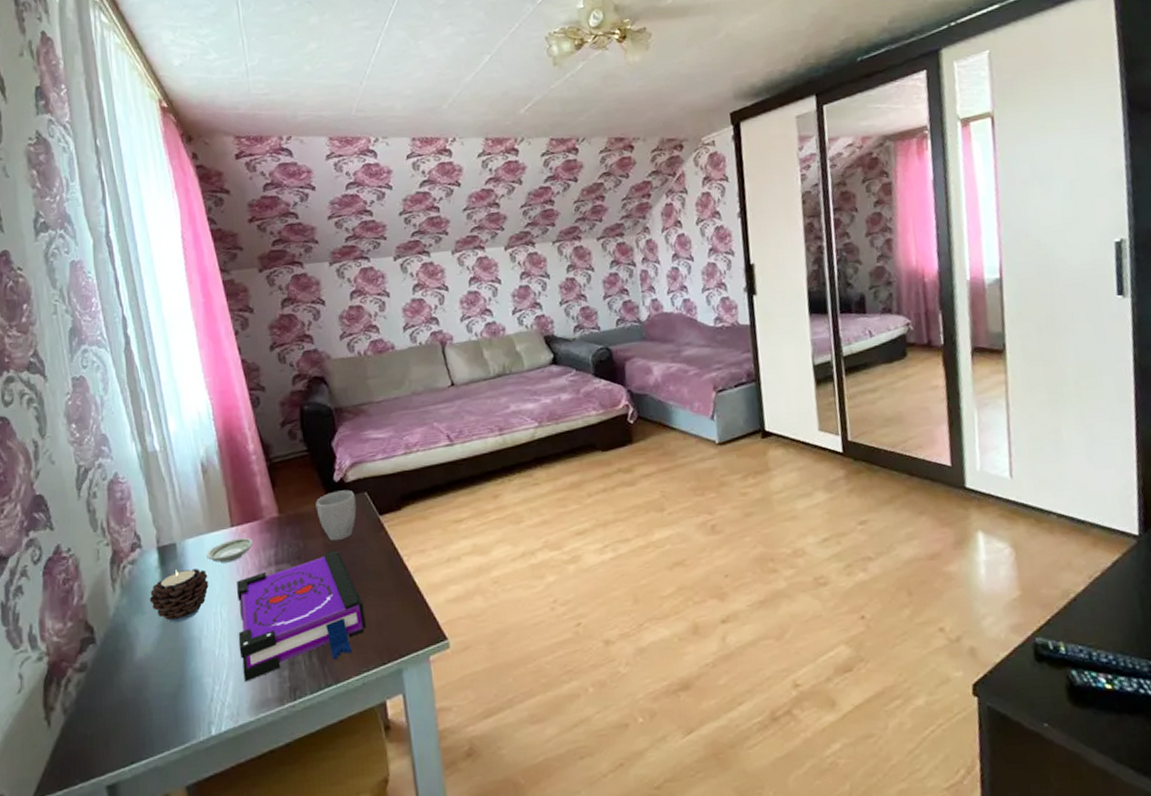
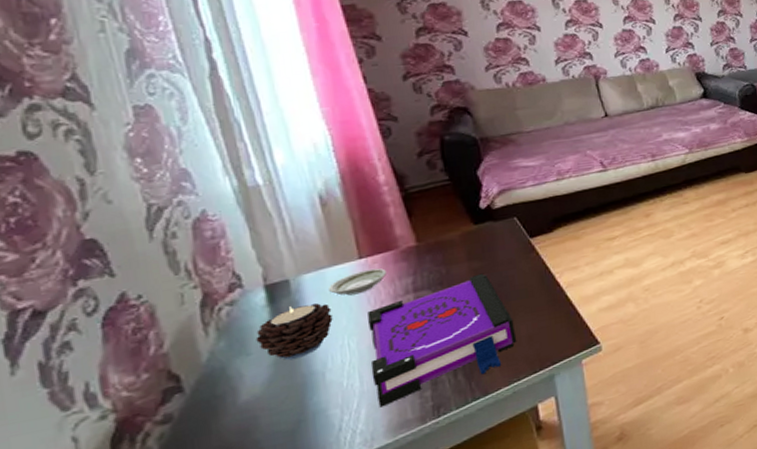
mug: present [315,490,357,542] -> none [459,216,506,265]

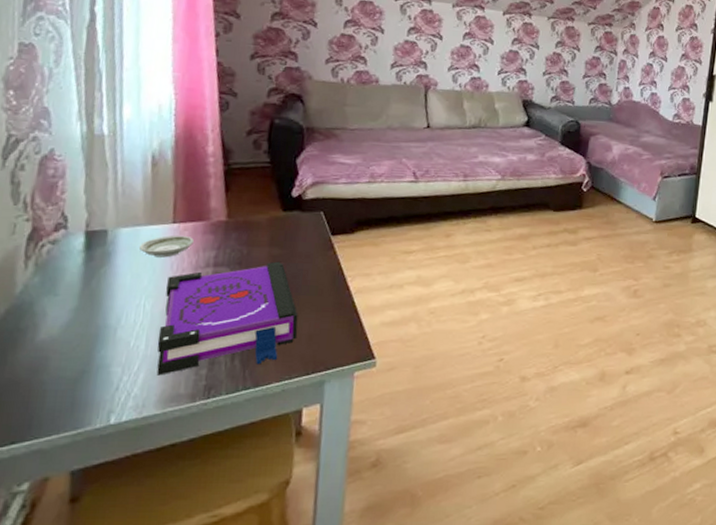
candle: present [255,303,333,360] -> none [65,256,138,309]

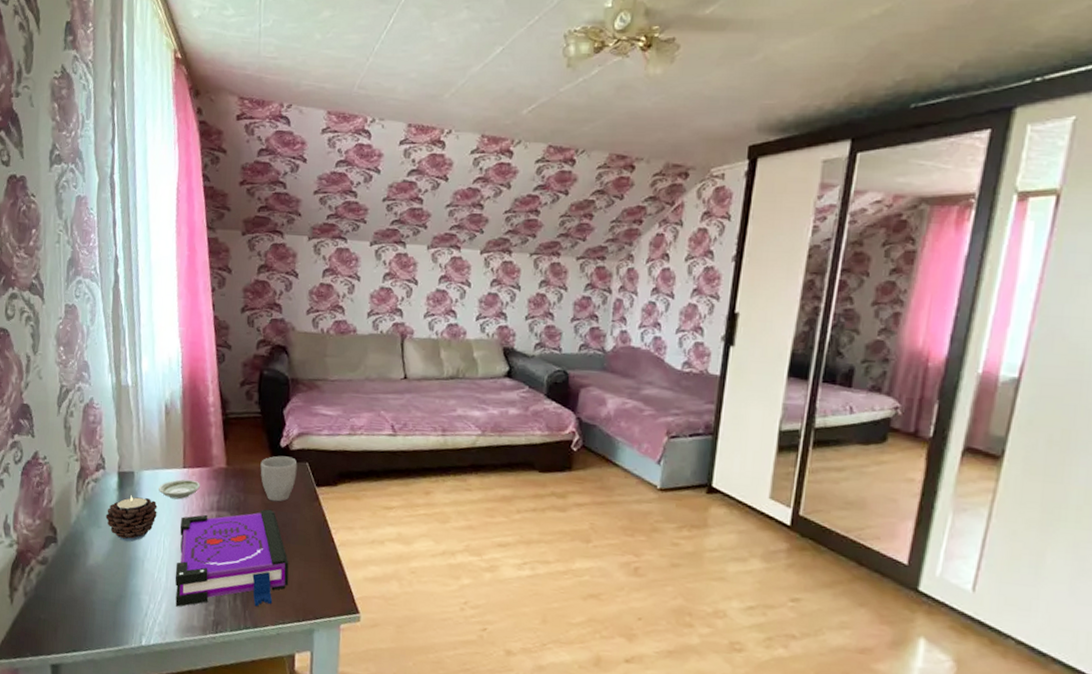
candle: none [65,256,138,309] -> present [105,495,158,542]
mug: none [267,205,311,253] -> present [260,455,298,502]

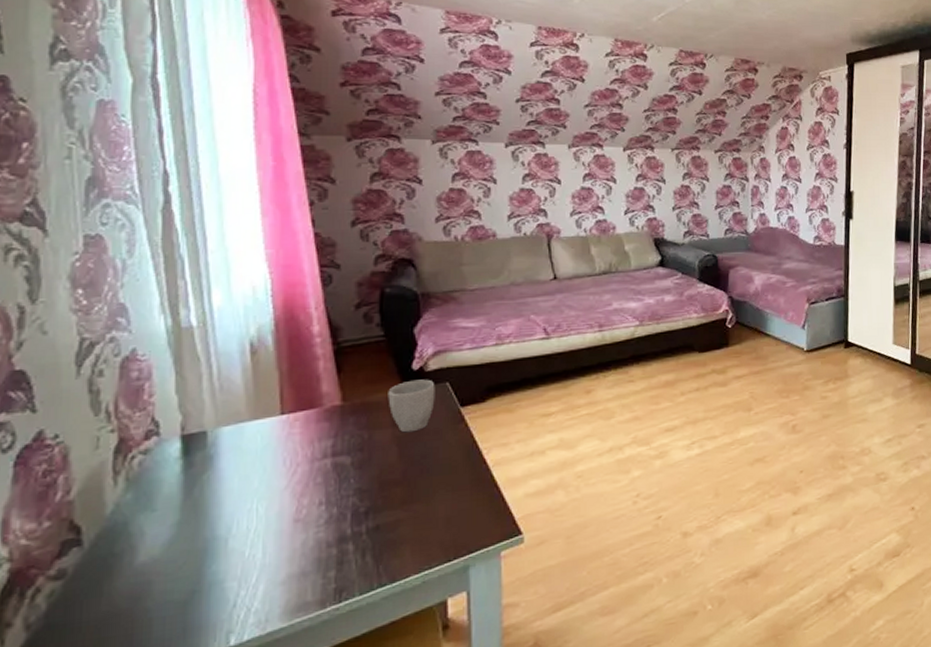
candle: present [105,495,158,542] -> none [163,460,245,521]
saucer: present [158,479,200,500] -> none [244,426,306,455]
board game: present [175,509,289,607] -> none [276,442,434,585]

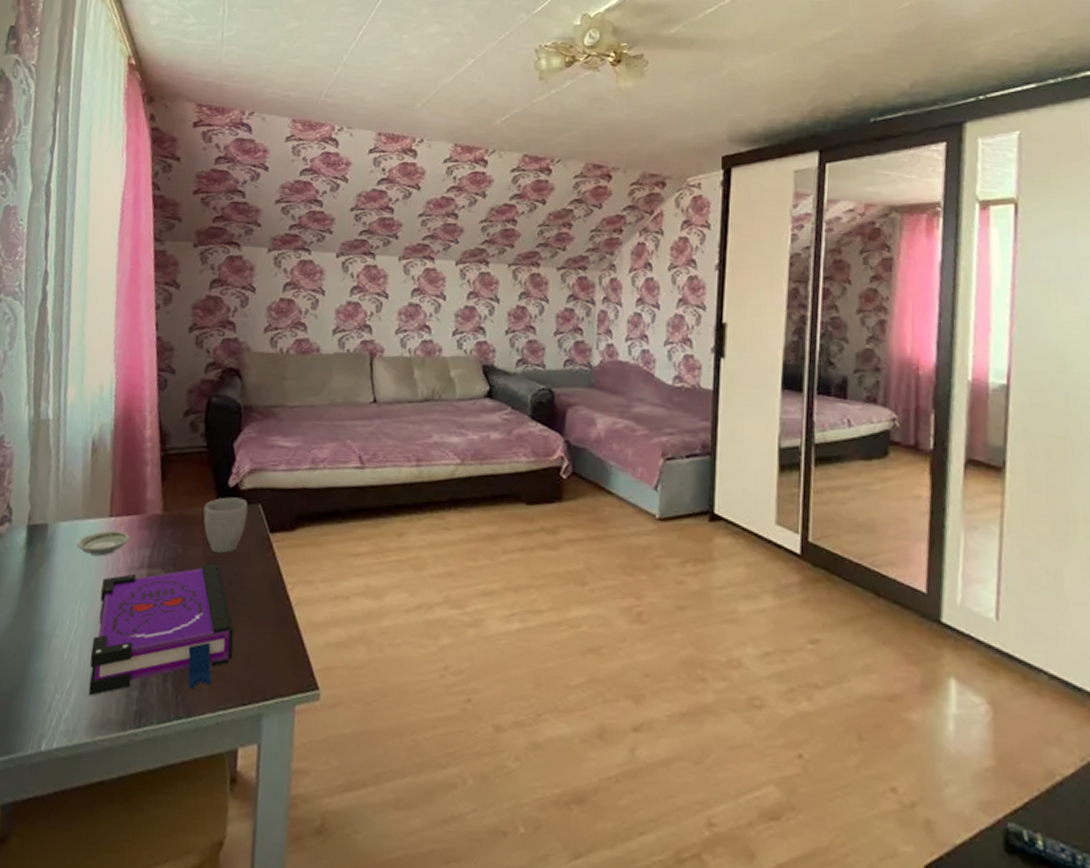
saucer: none [244,426,306,455] -> present [76,530,129,556]
board game: none [276,442,434,585] -> present [88,563,234,696]

